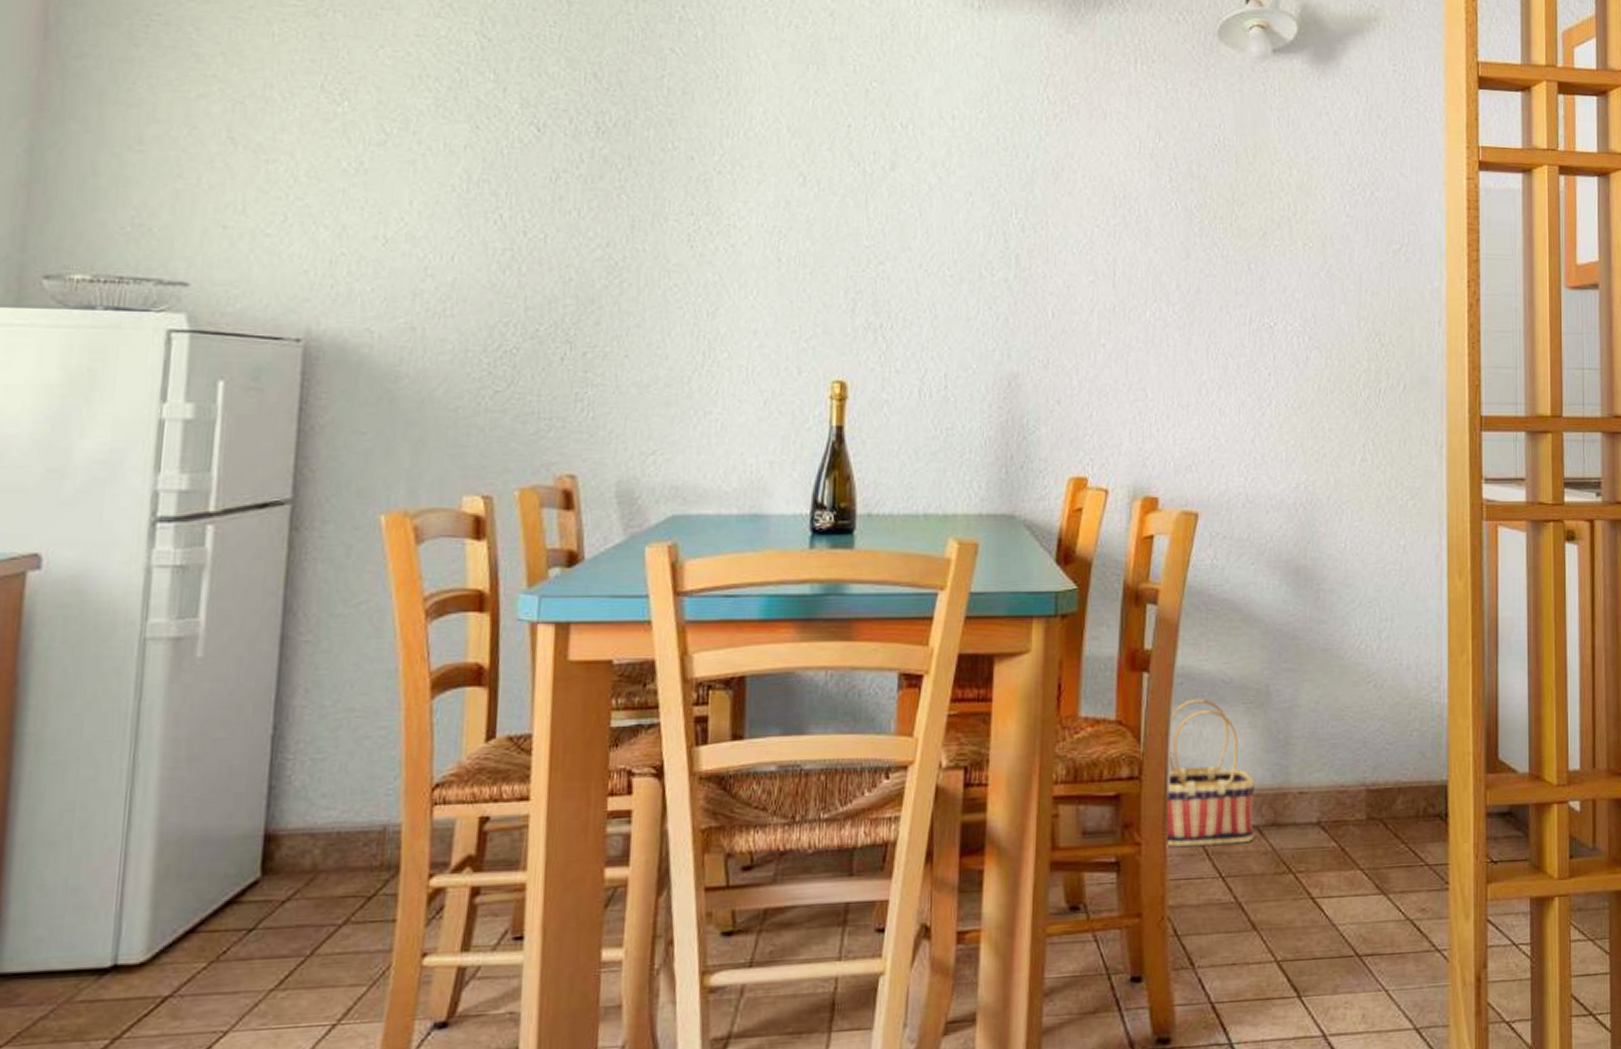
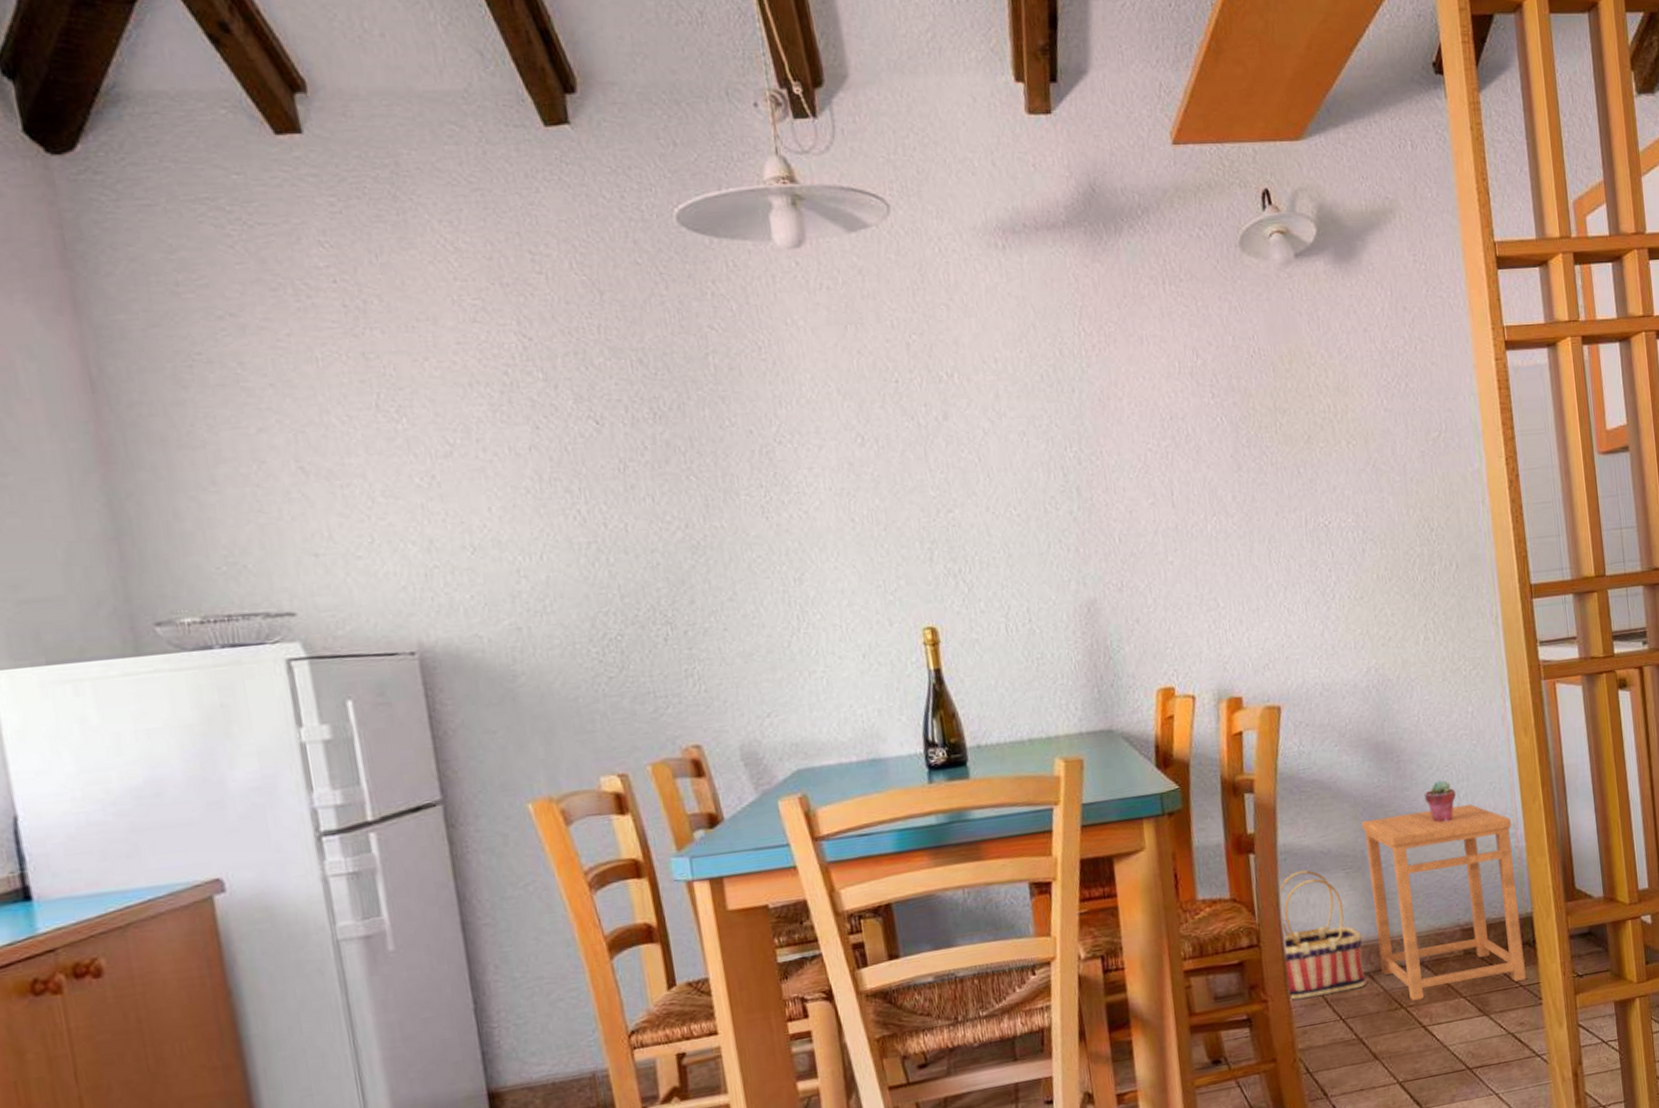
side table: none [1270,647,1434,866] -> present [1361,804,1526,1001]
potted succulent: none [1342,616,1378,664] -> present [1424,779,1457,823]

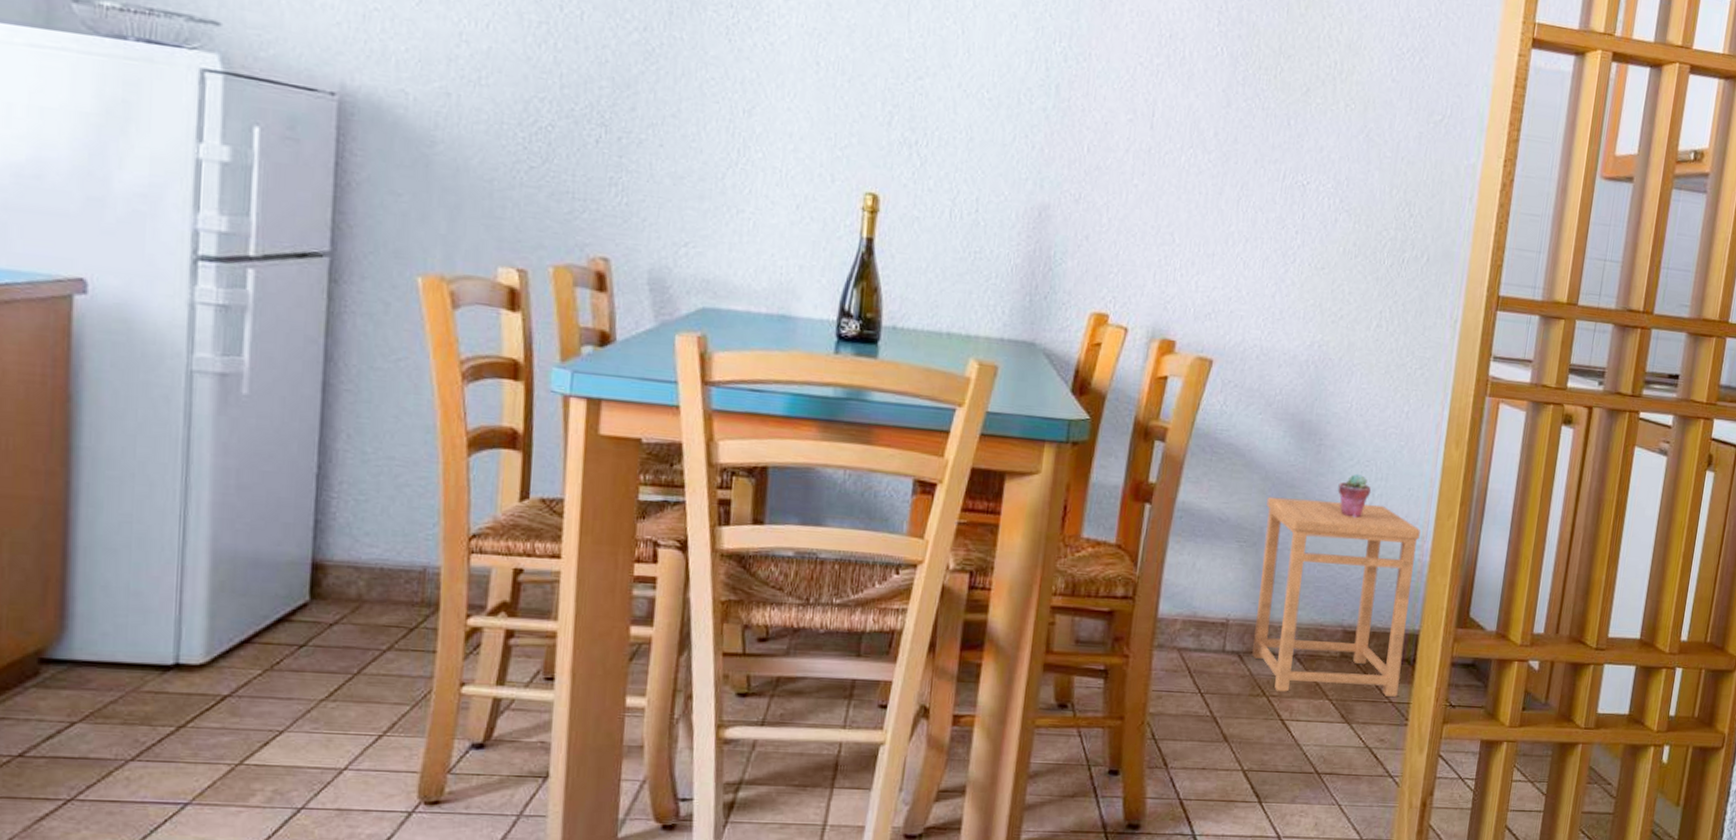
basket: present [1278,870,1366,1001] -> none [1151,532,1242,666]

